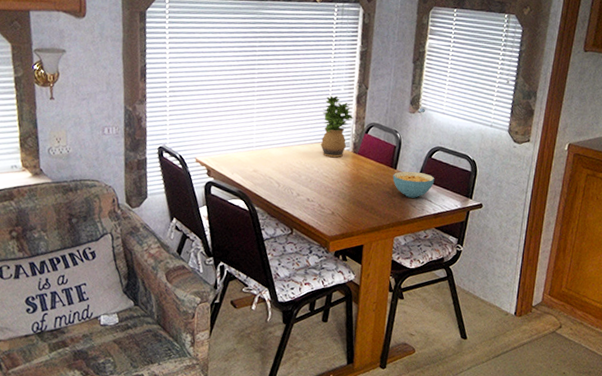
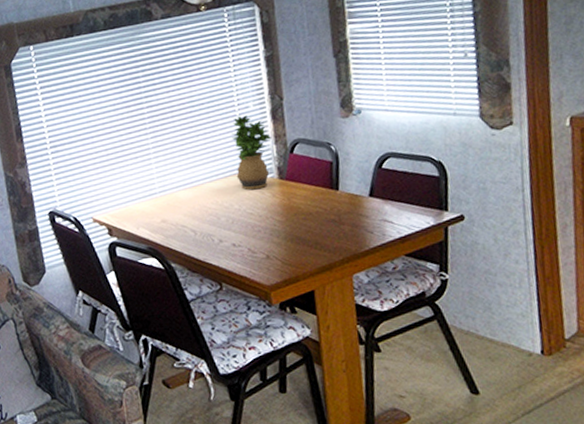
cereal bowl: present [392,171,435,198] -> none [335,188,392,223]

